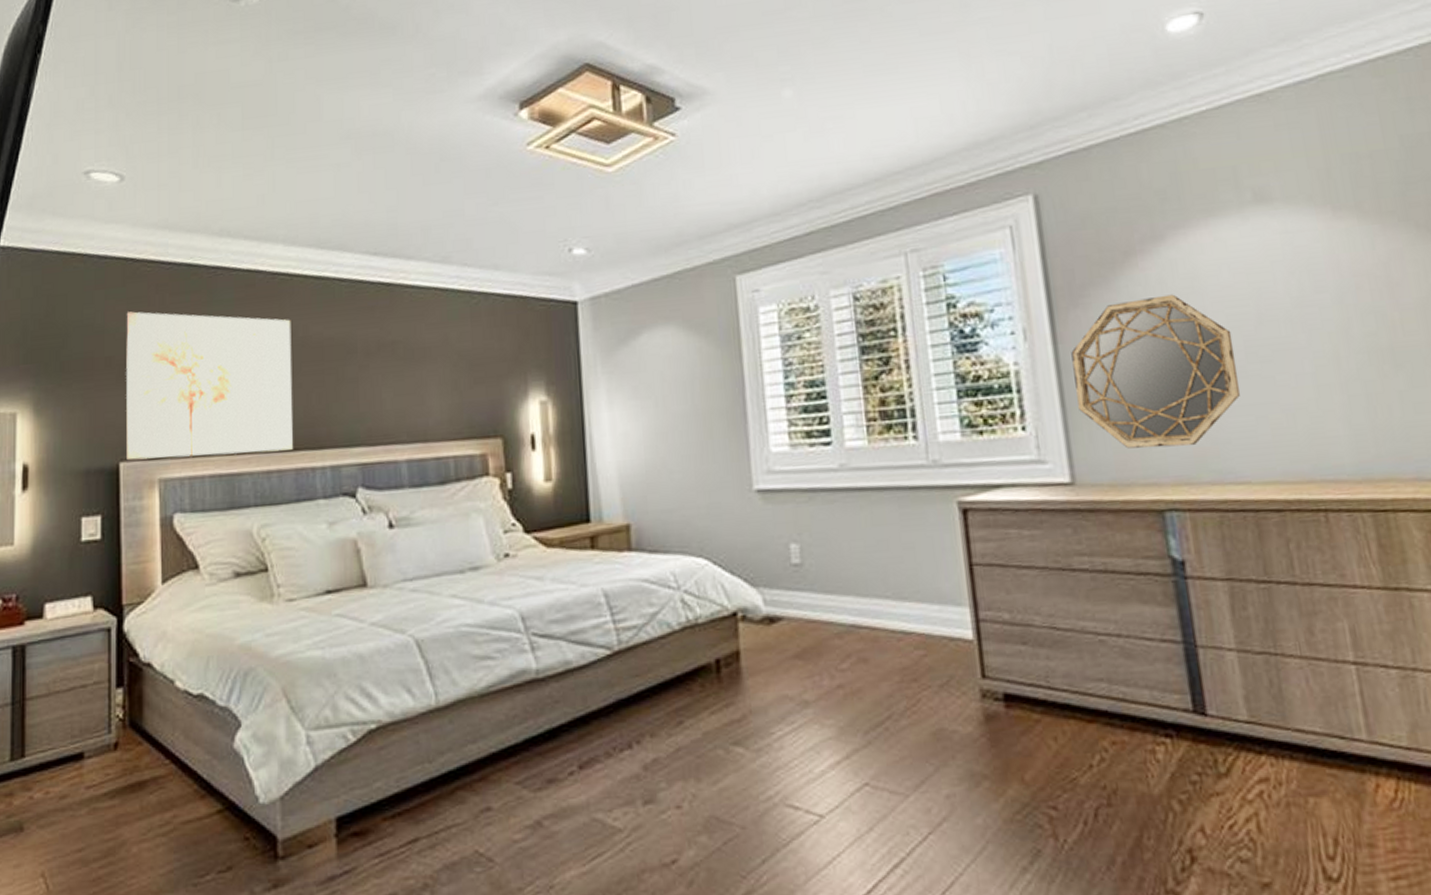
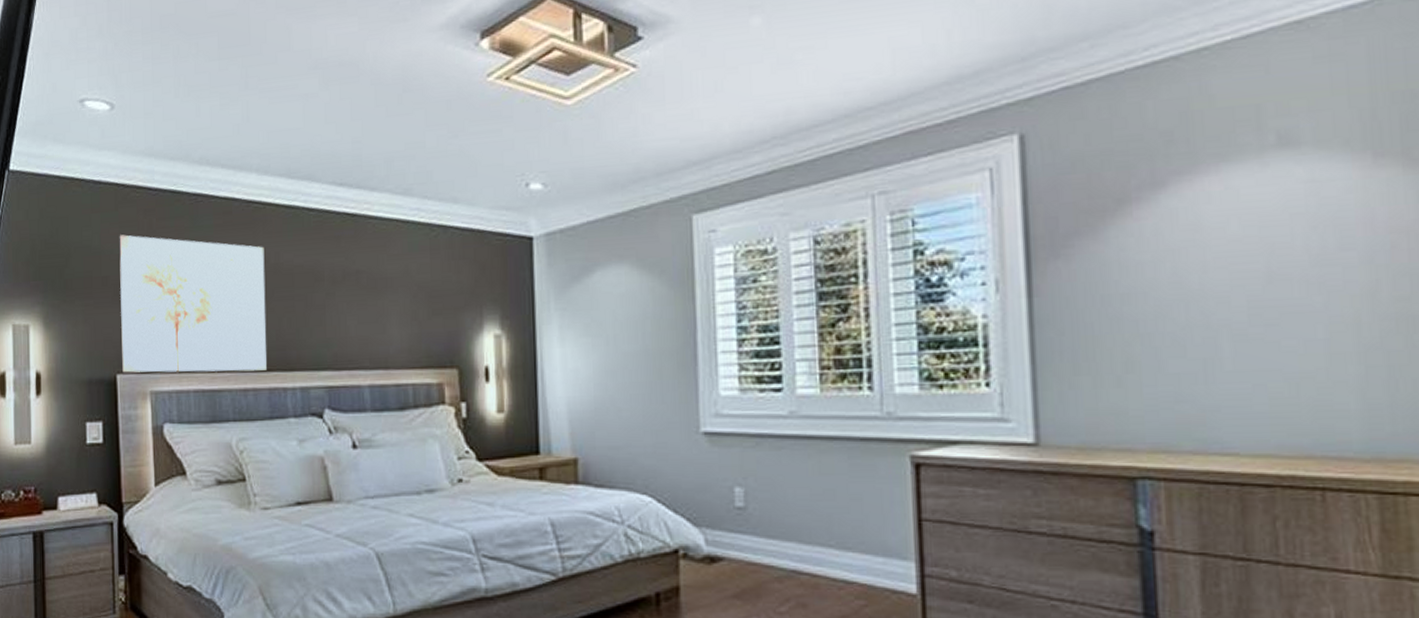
home mirror: present [1071,294,1241,449] -> none [1047,247,1238,412]

